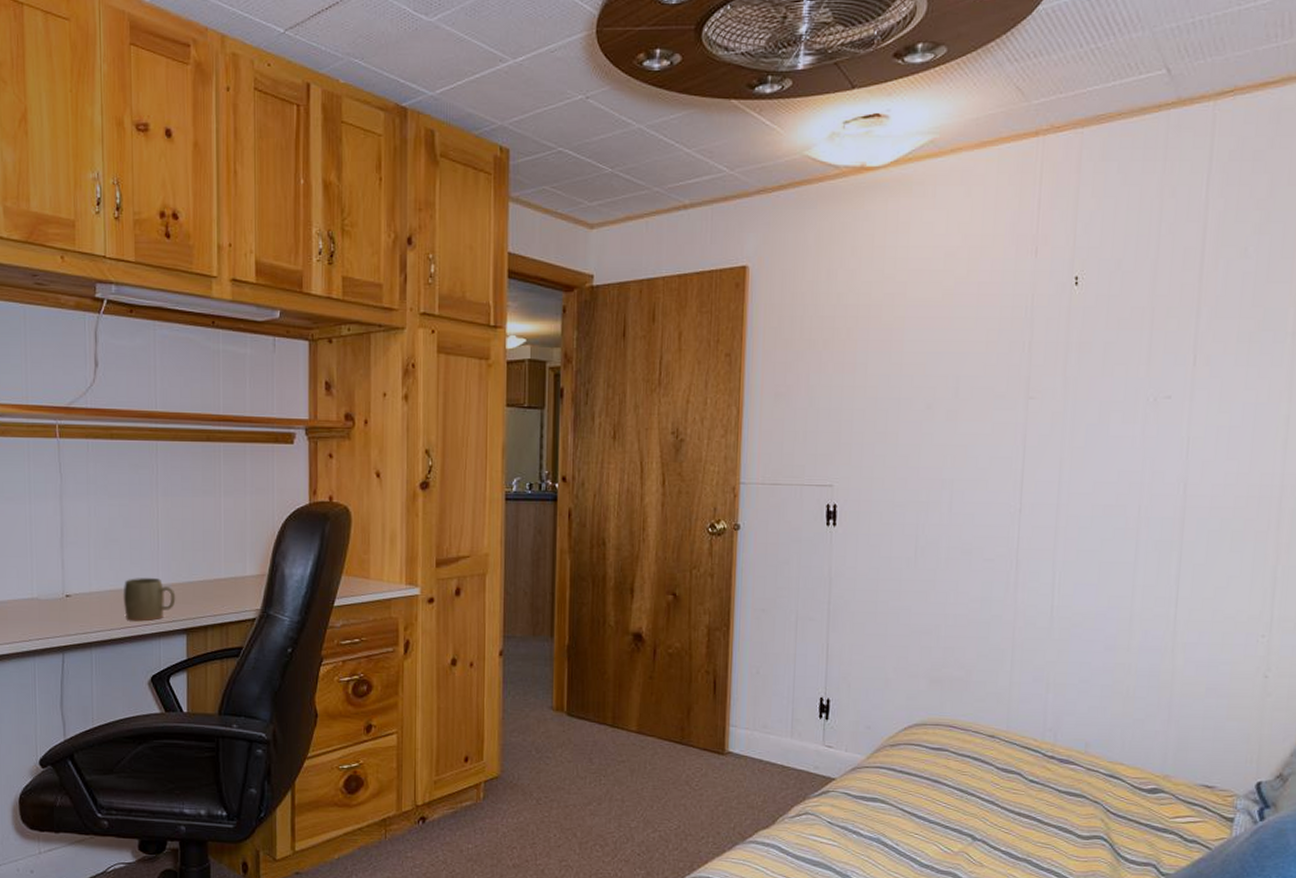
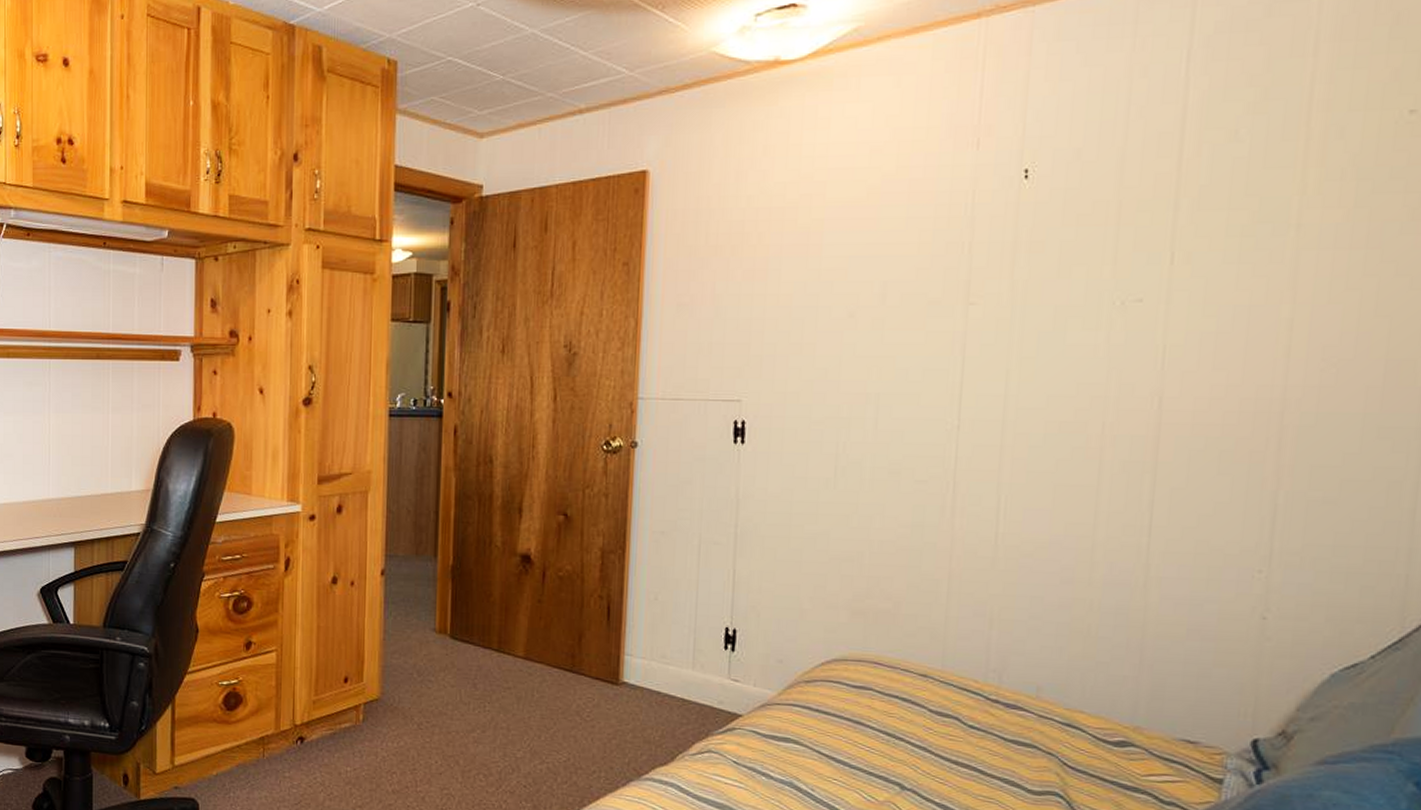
mug: present [123,578,176,622] -> none [15,492,65,534]

